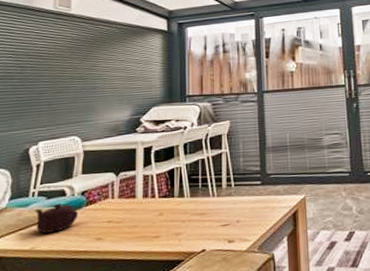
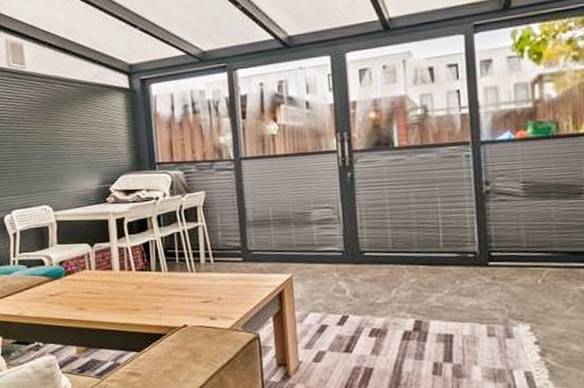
teapot: present [34,203,79,234] -> none [17,272,59,301]

